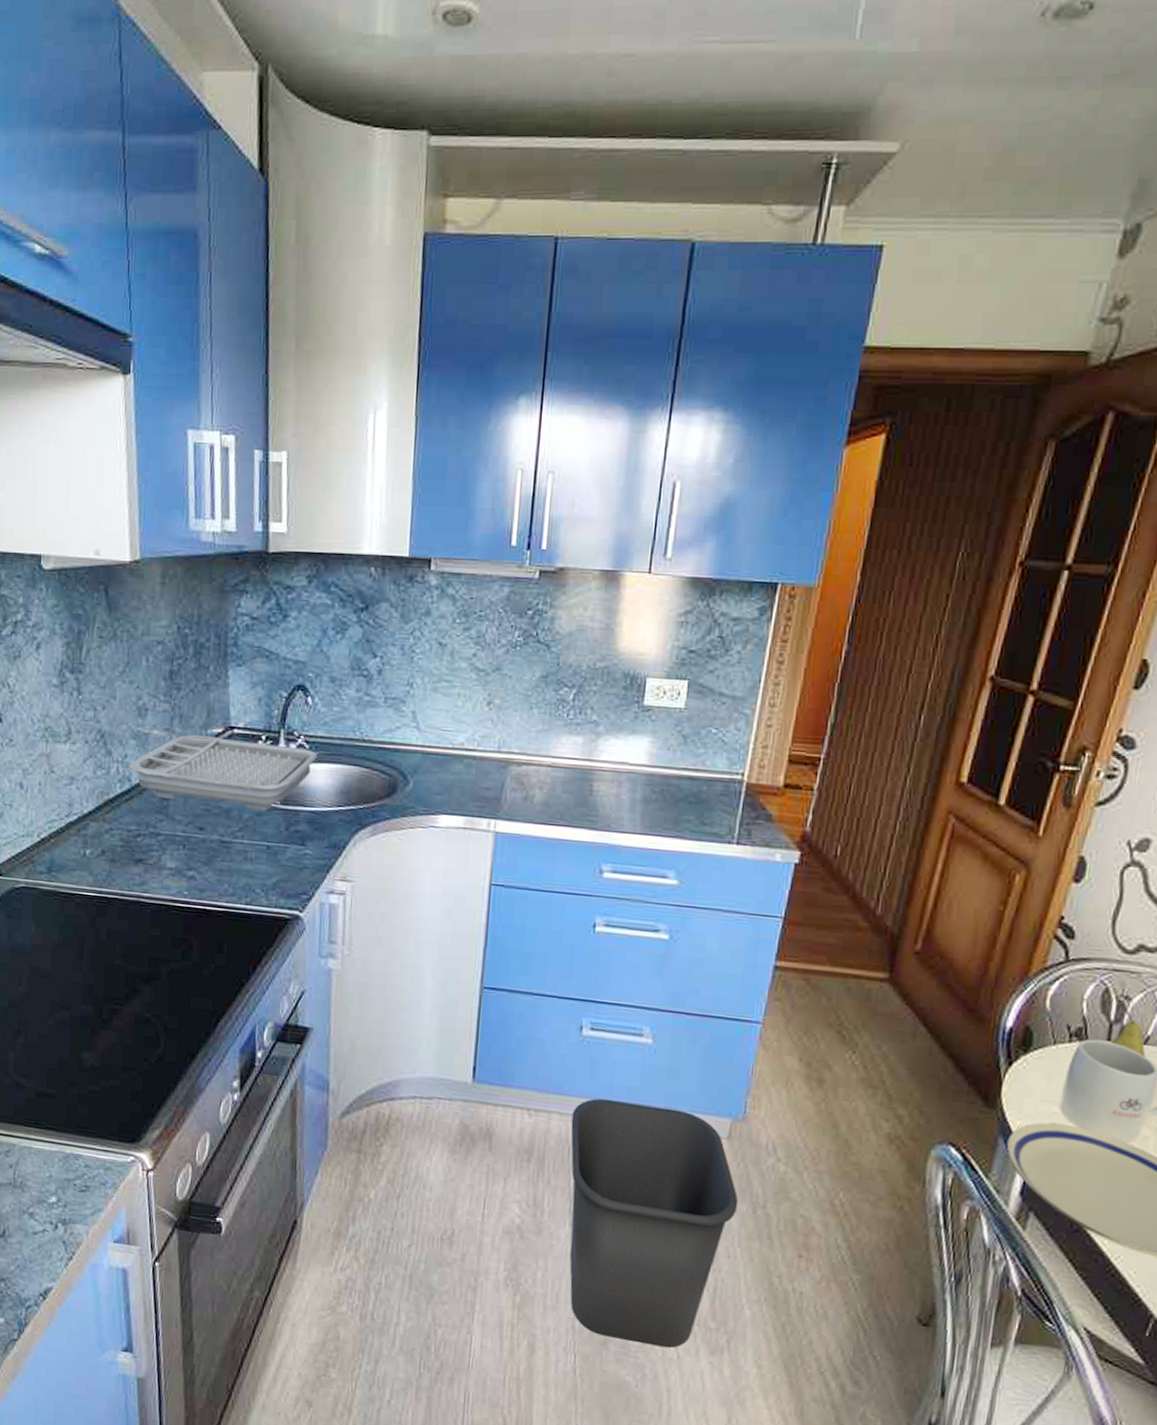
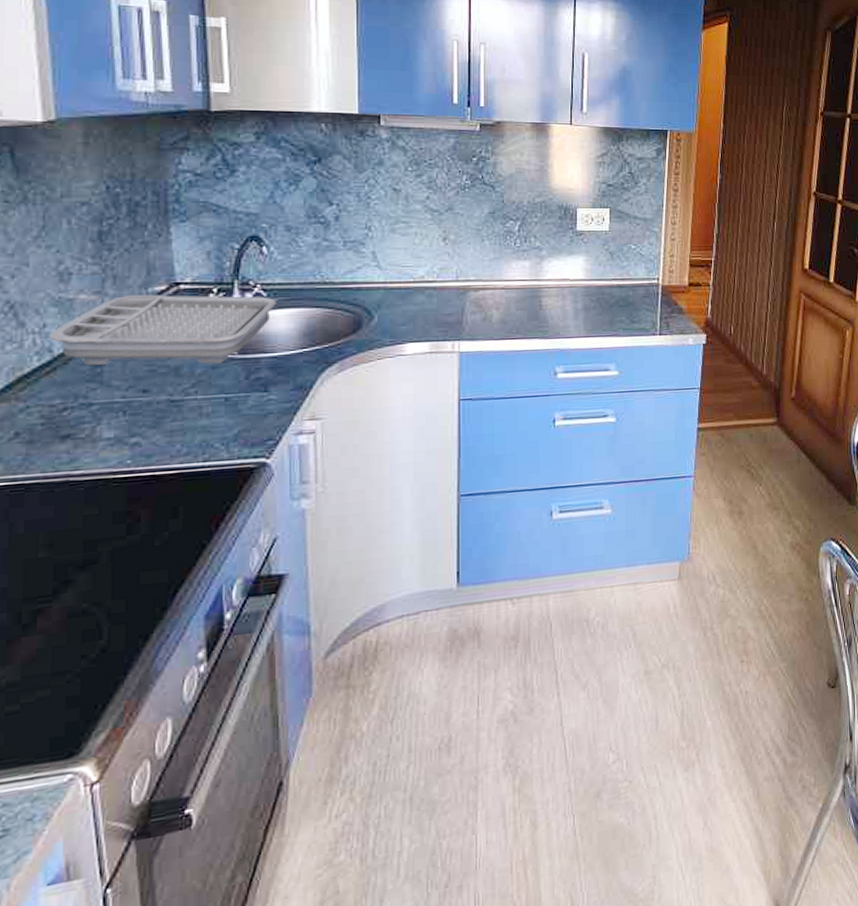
waste bin: present [570,1098,739,1348] -> none [550,564,692,789]

